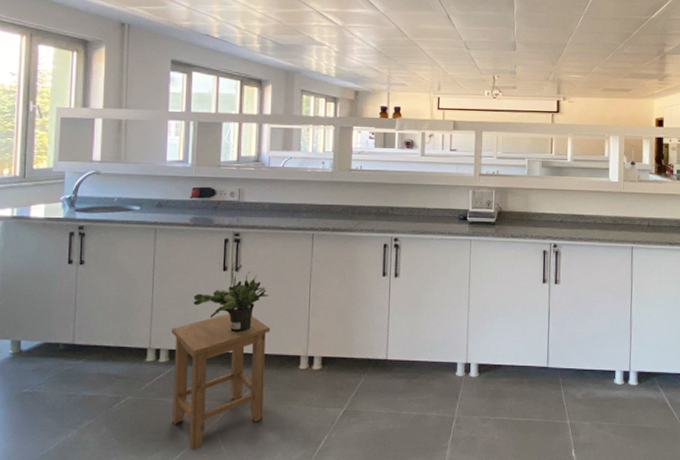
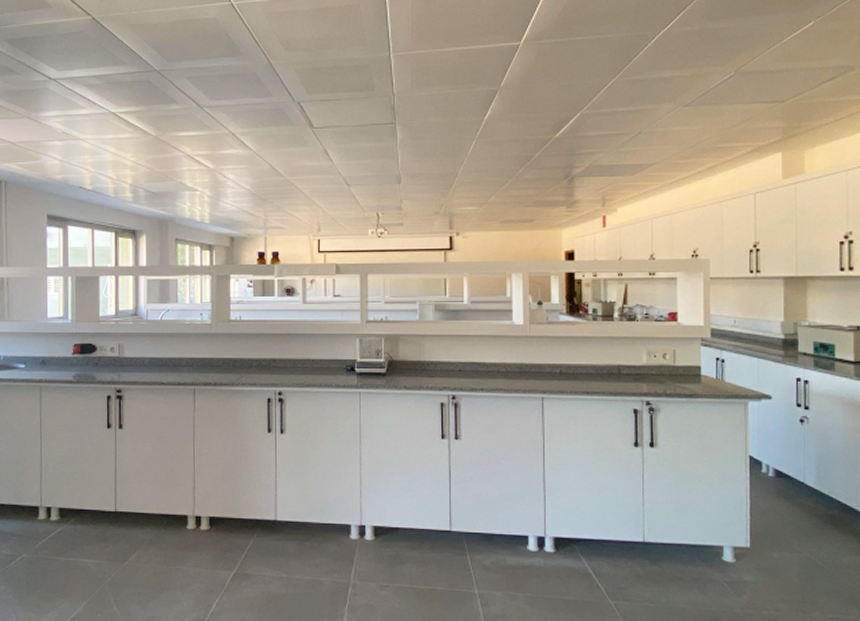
stool: present [172,313,271,451] -> none [61,471,157,610]
potted plant: present [193,262,269,333] -> none [80,419,154,492]

